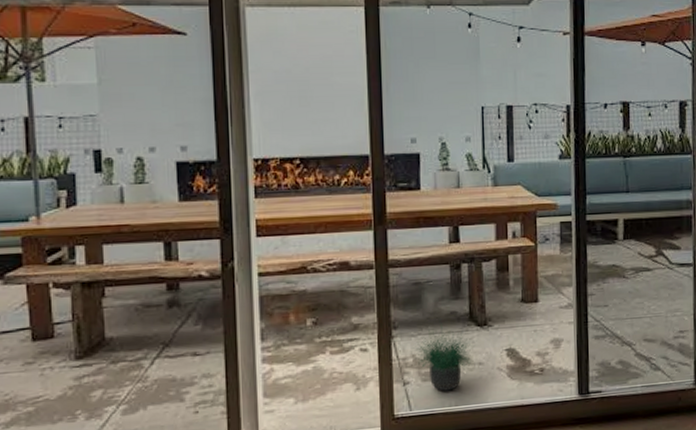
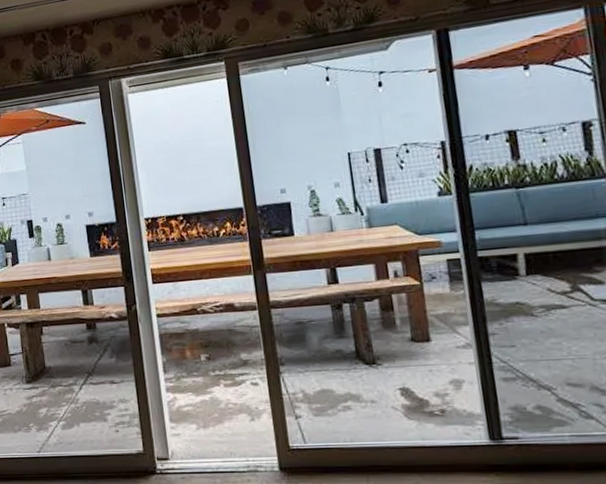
potted plant: present [412,322,474,391] -> none [301,360,365,427]

